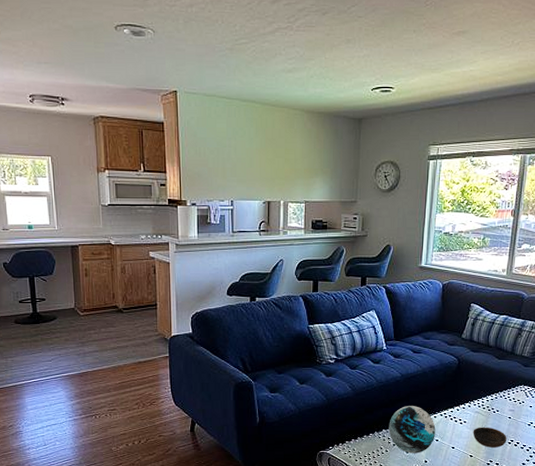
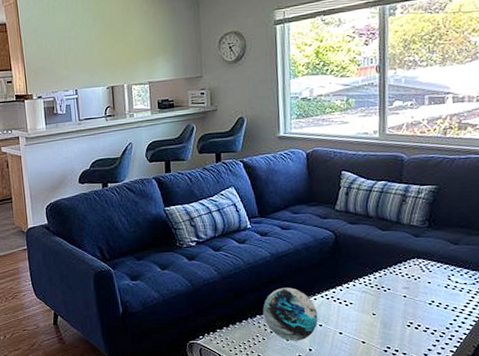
bowl: present [473,427,507,448] -> none [362,308,405,332]

